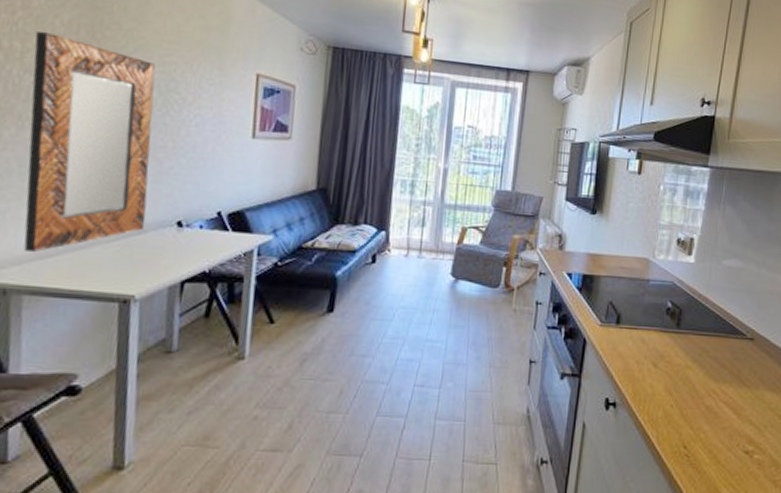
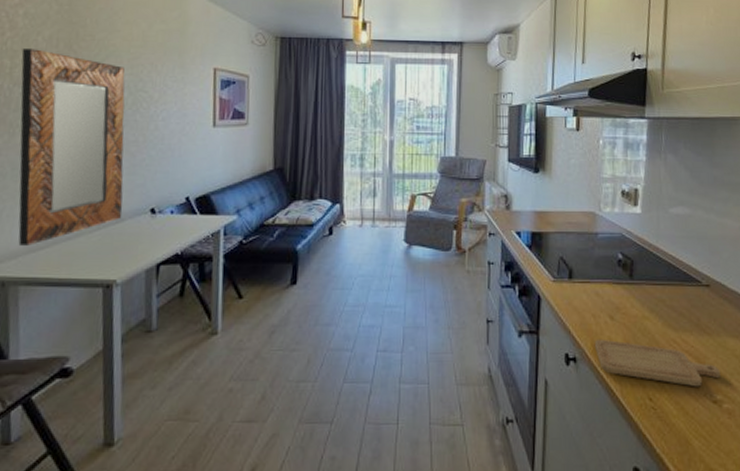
chopping board: none [635,385,755,437] -> present [594,339,720,387]

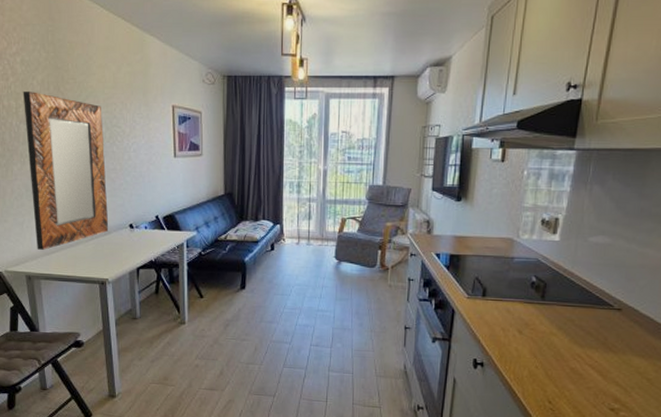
chopping board: present [594,339,720,387] -> none [501,349,621,396]

